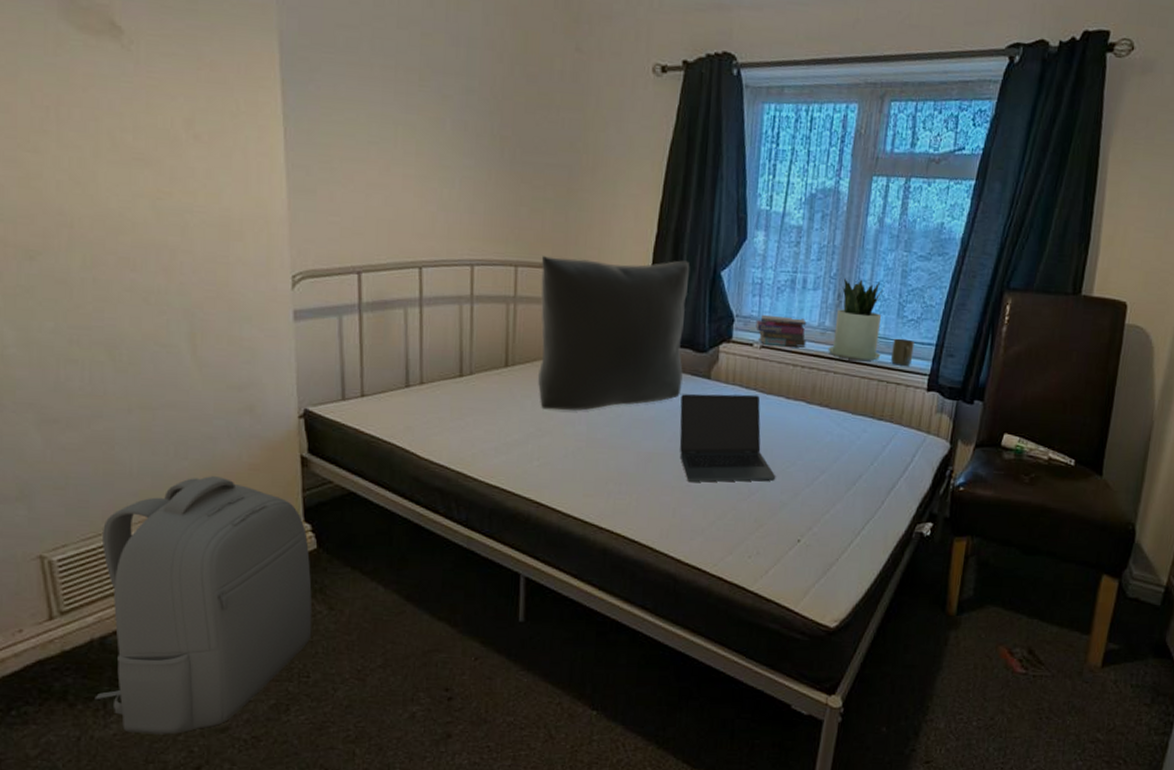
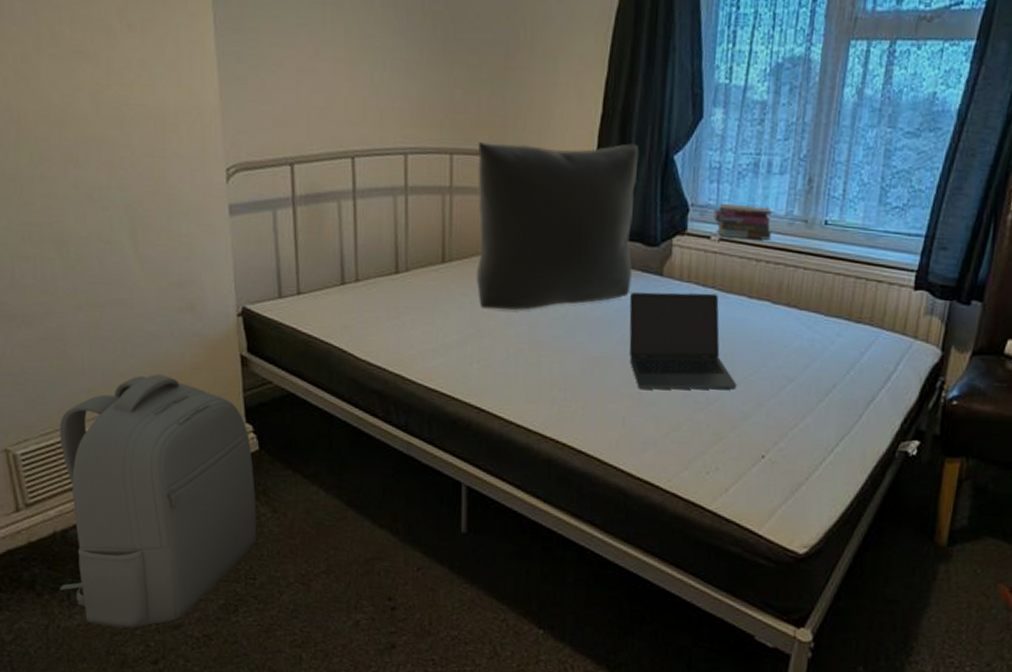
planter: present [827,278,884,362] -> none [796,159,864,256]
mug: present [890,338,914,366] -> none [870,228,899,261]

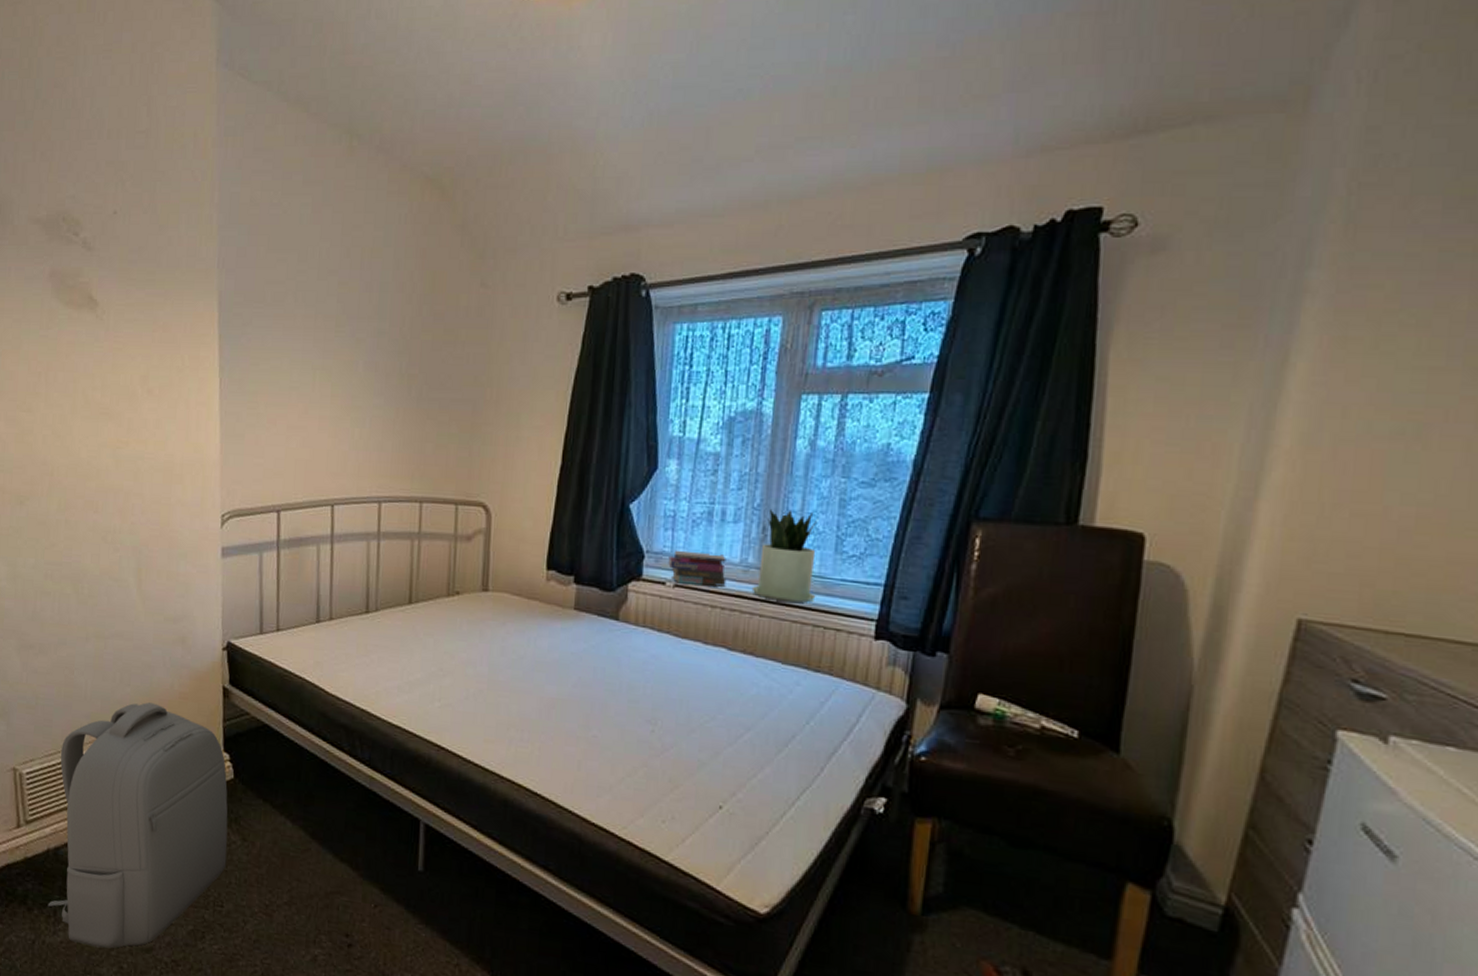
pillow: present [475,142,639,310] -> none [439,492,596,651]
laptop: present [629,292,737,390] -> none [585,636,693,736]
planter: none [796,159,864,256] -> present [751,508,819,604]

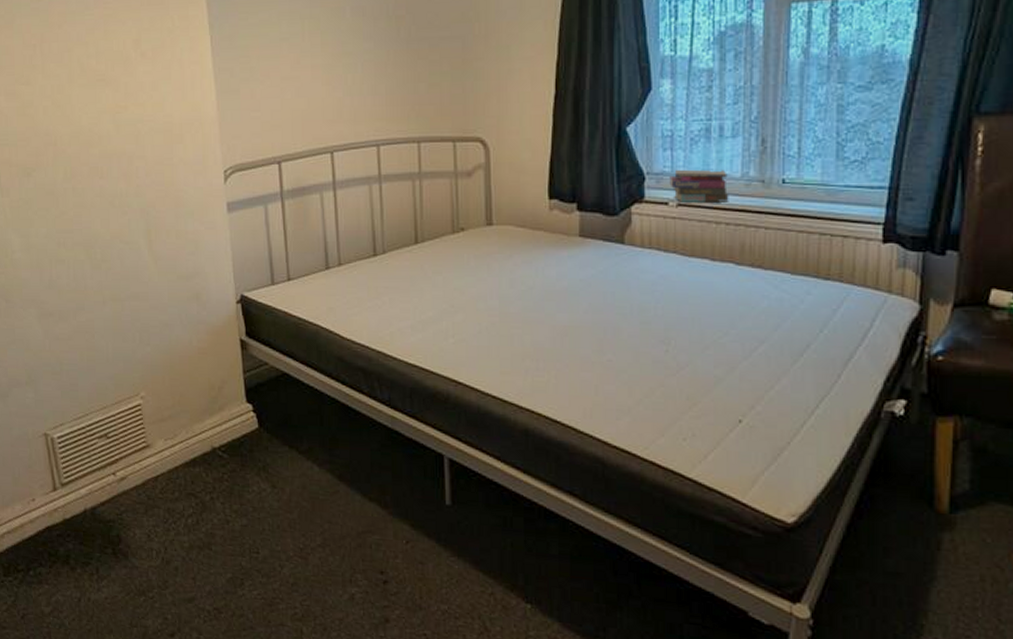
backpack: present [47,702,228,949] -> none [89,360,259,602]
planter: present [751,508,819,604] -> none [755,120,820,213]

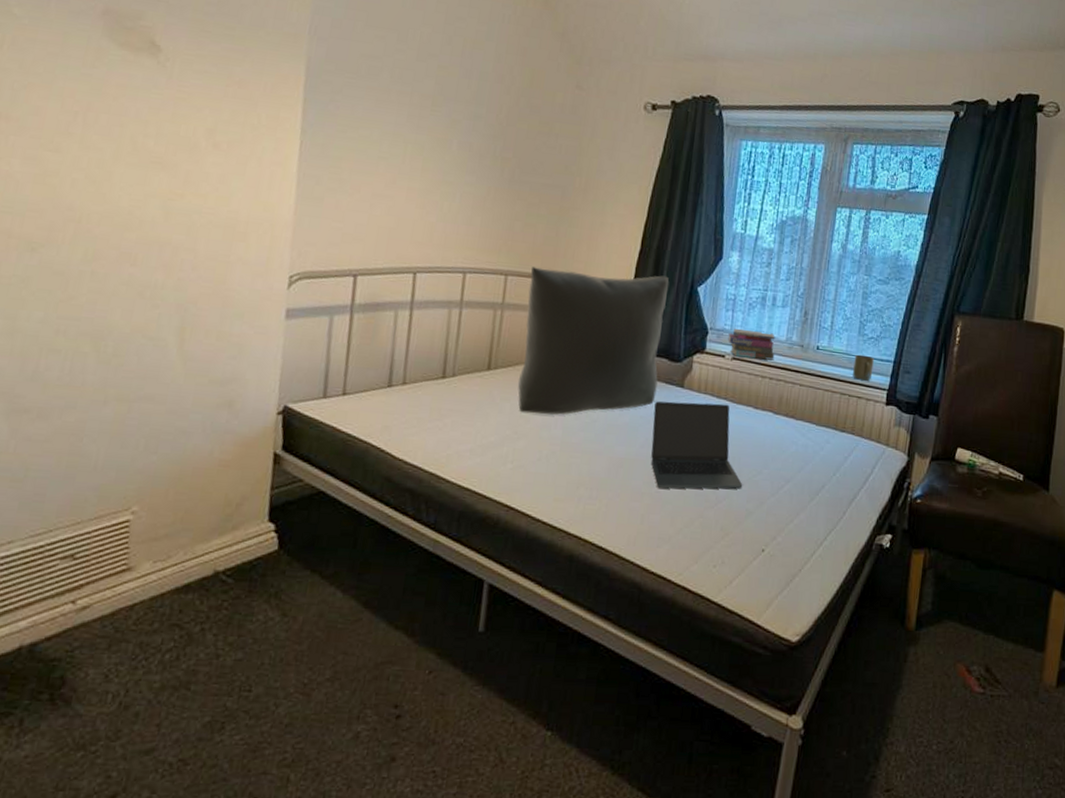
pillow: none [443,119,594,285] -> present [517,267,669,415]
laptop: none [594,258,707,357] -> present [651,401,743,489]
mug: none [832,183,861,215] -> present [852,354,874,381]

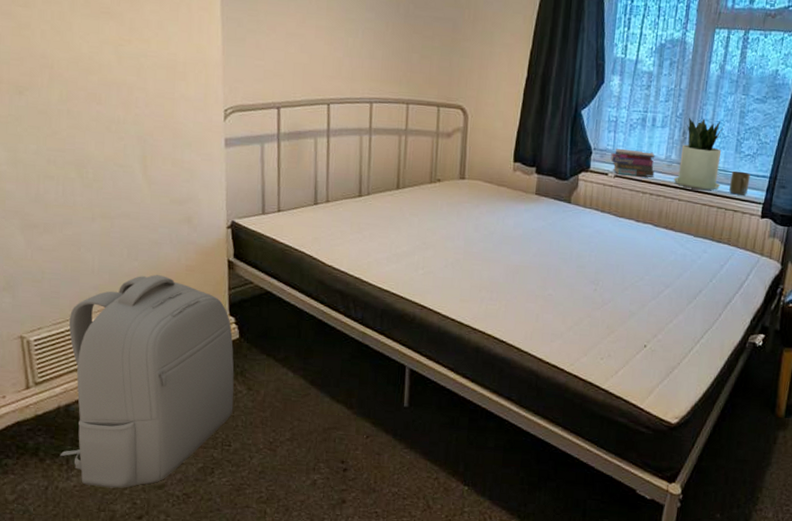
backpack: none [11,471,270,757] -> present [60,275,234,489]
pillow: present [517,267,669,415] -> none [423,96,555,228]
laptop: present [651,401,743,489] -> none [543,215,626,293]
planter: none [794,297,847,375] -> present [673,117,724,191]

